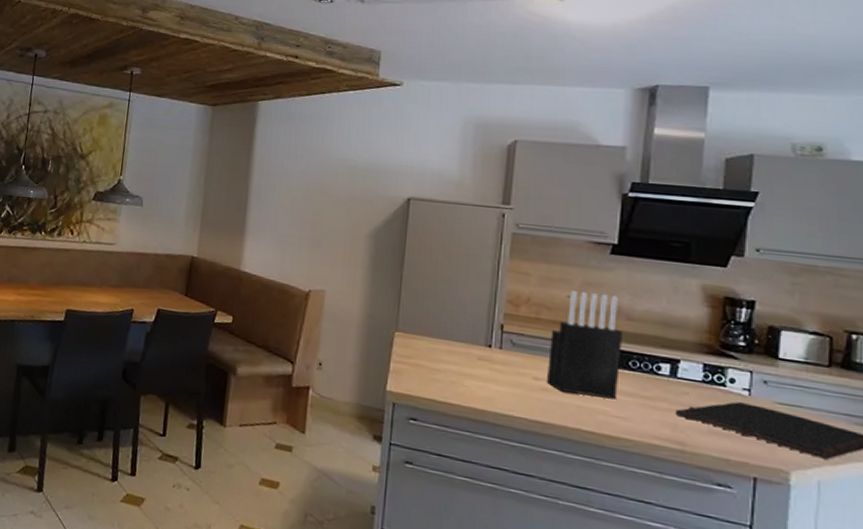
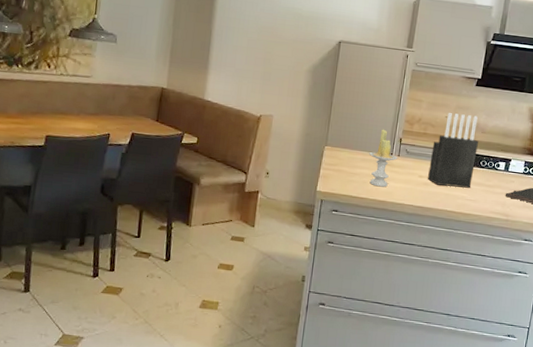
candle: none [457,311,499,391] -> present [369,129,397,187]

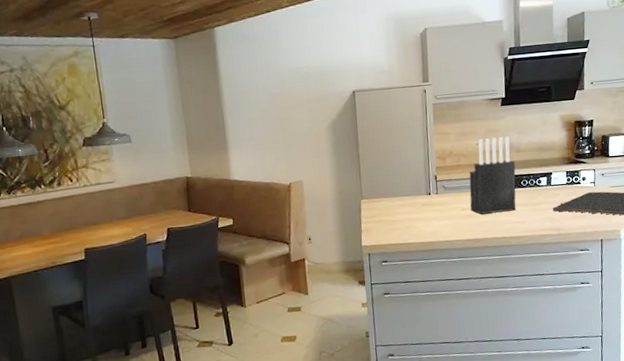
candle: present [369,129,397,187] -> none [407,170,436,229]

